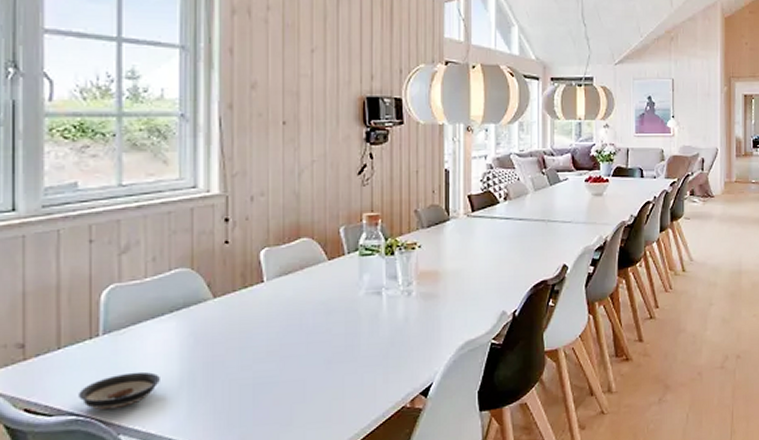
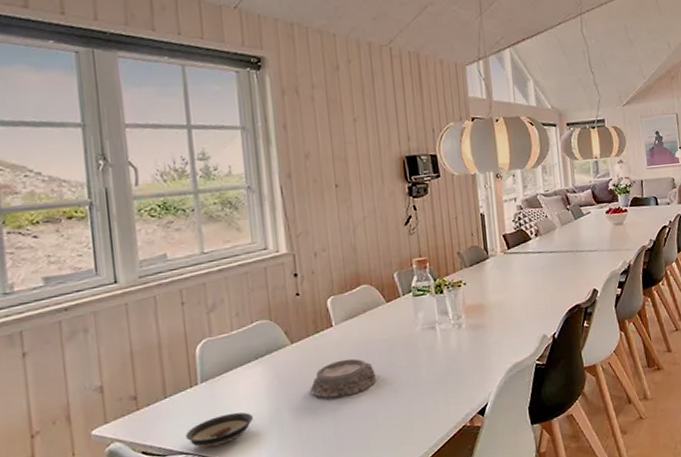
mortar: none [230,320,309,363] -> present [310,358,377,398]

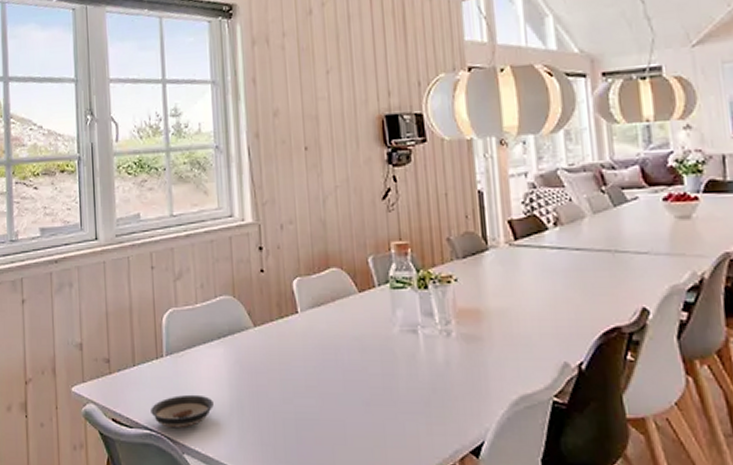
mortar: present [310,358,377,398] -> none [272,354,346,397]

